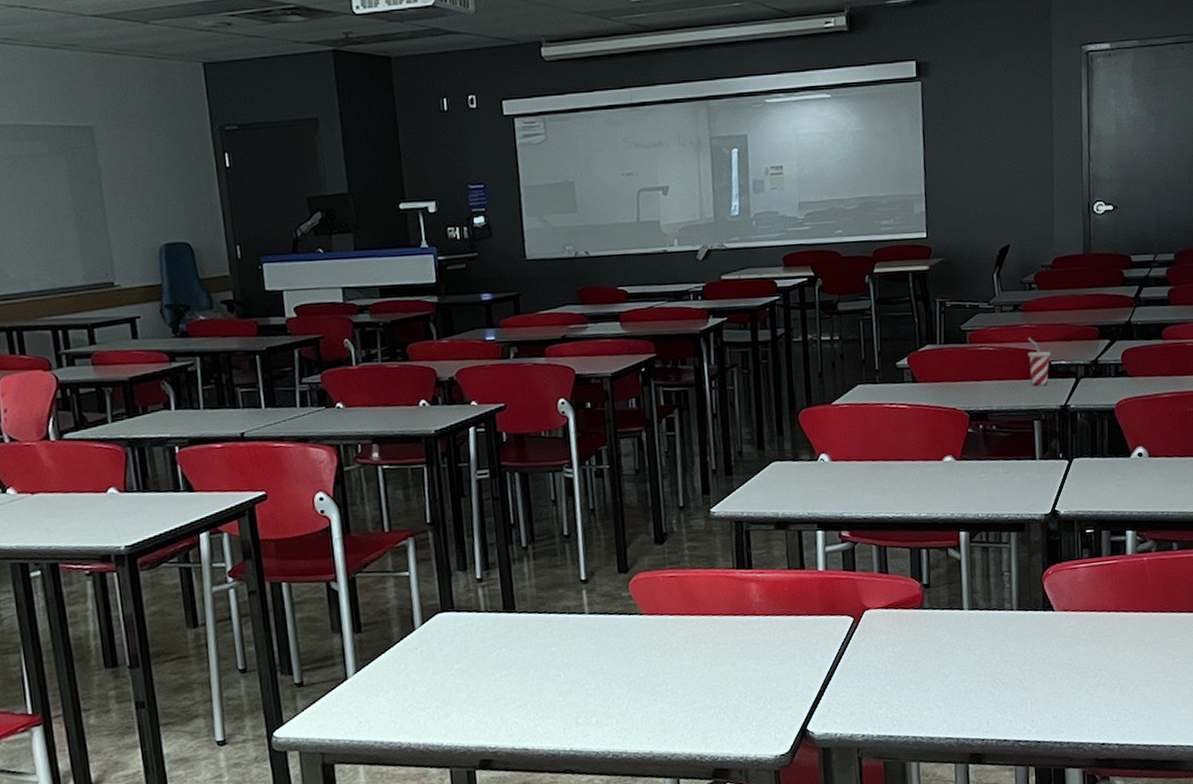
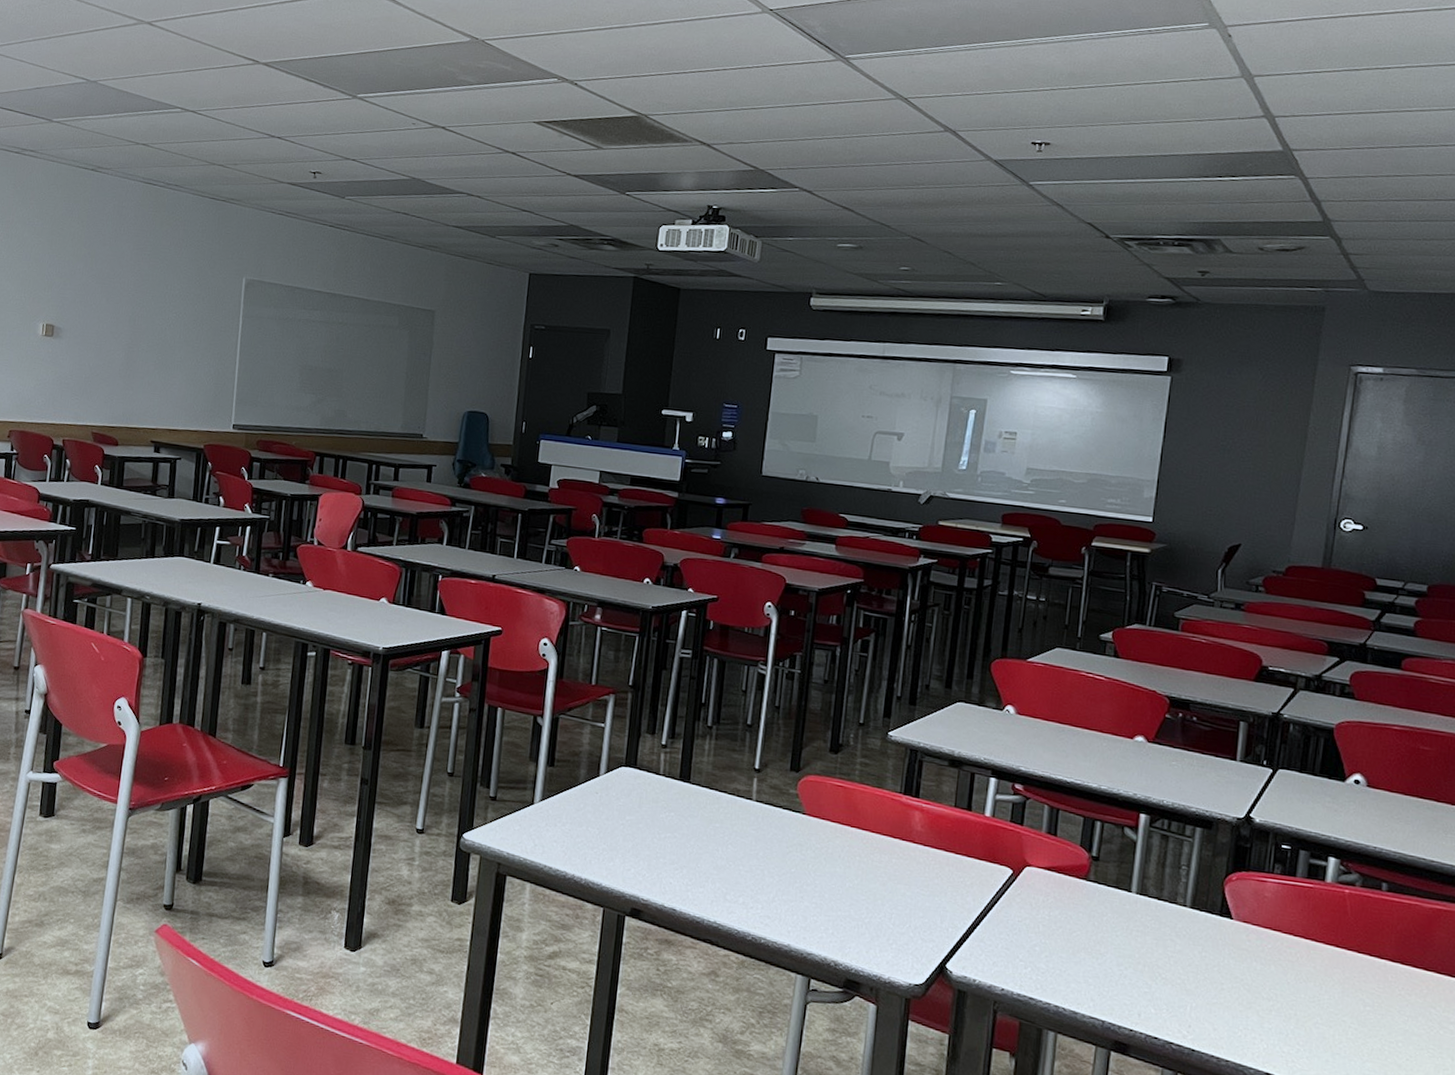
beverage cup: present [1028,337,1052,387] -> none [1242,637,1271,690]

